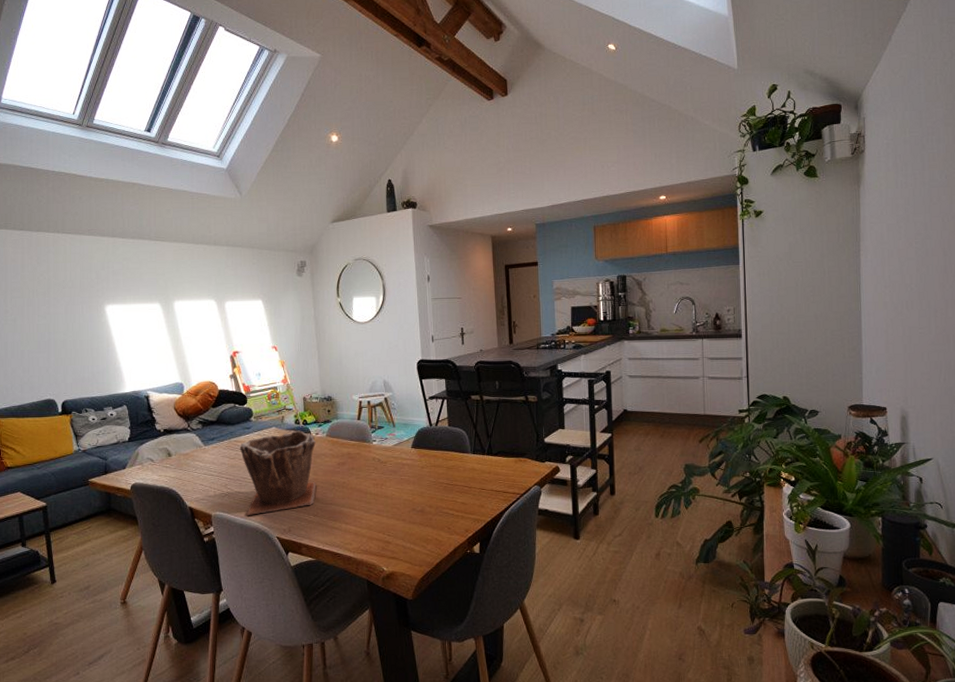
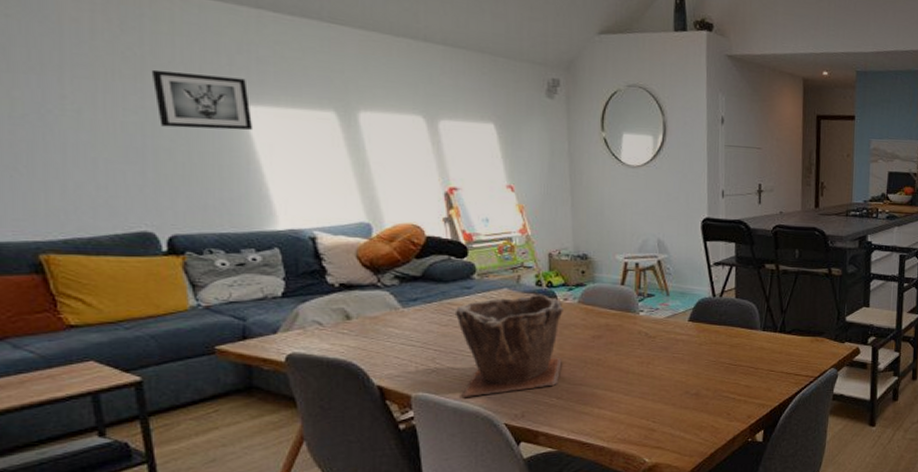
wall art: none [53,287,111,325] -> present [151,69,254,131]

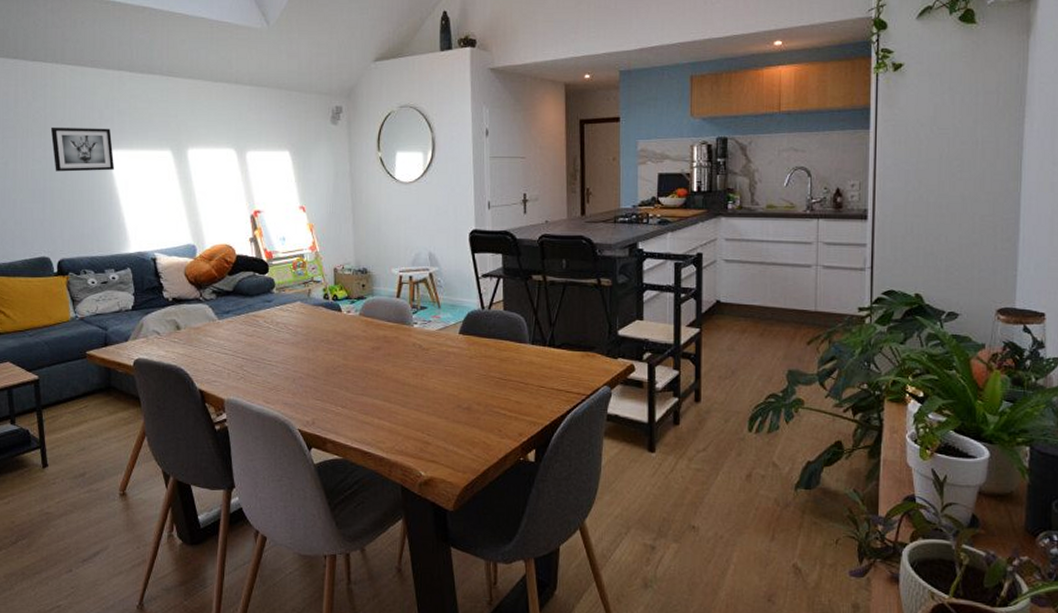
plant pot: present [454,294,563,397] -> none [258,306,347,403]

